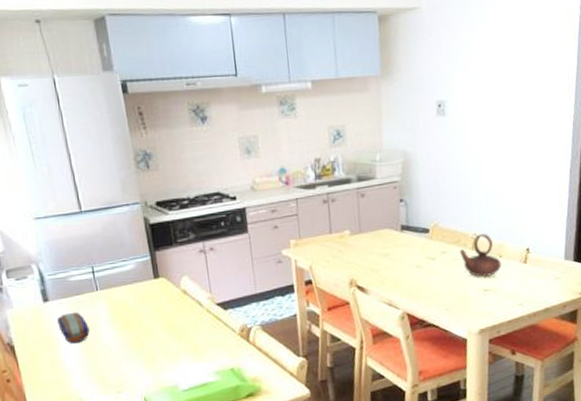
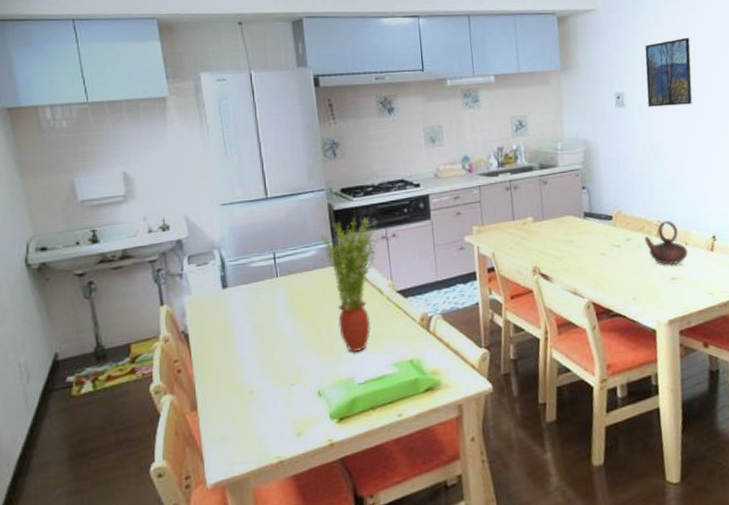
pencil case: present [57,312,90,344] -> none [235,299,266,332]
potted plant: none [138,231,197,362] -> present [320,217,379,352]
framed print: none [469,39,517,116] -> present [645,37,692,107]

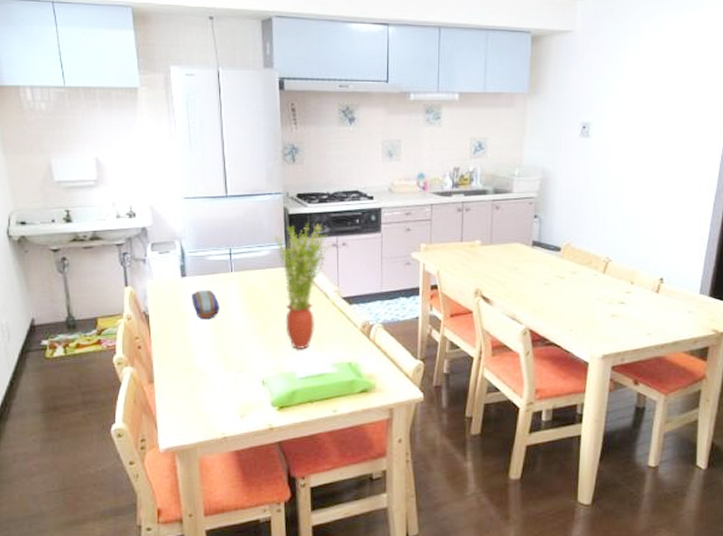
pencil case: none [235,299,266,332] -> present [192,290,220,320]
teapot: present [644,221,688,266] -> none [590,258,632,303]
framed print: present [645,37,692,107] -> none [614,69,669,141]

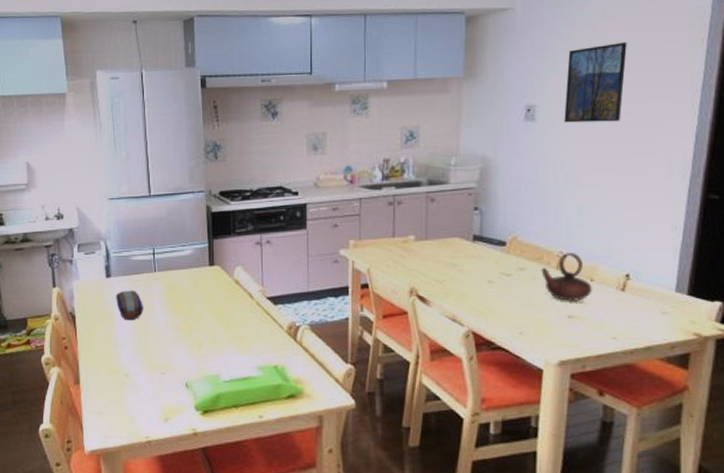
potted plant: present [274,224,330,349] -> none [197,221,253,351]
teapot: none [590,258,632,303] -> present [541,253,592,302]
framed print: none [614,69,669,141] -> present [564,41,627,123]

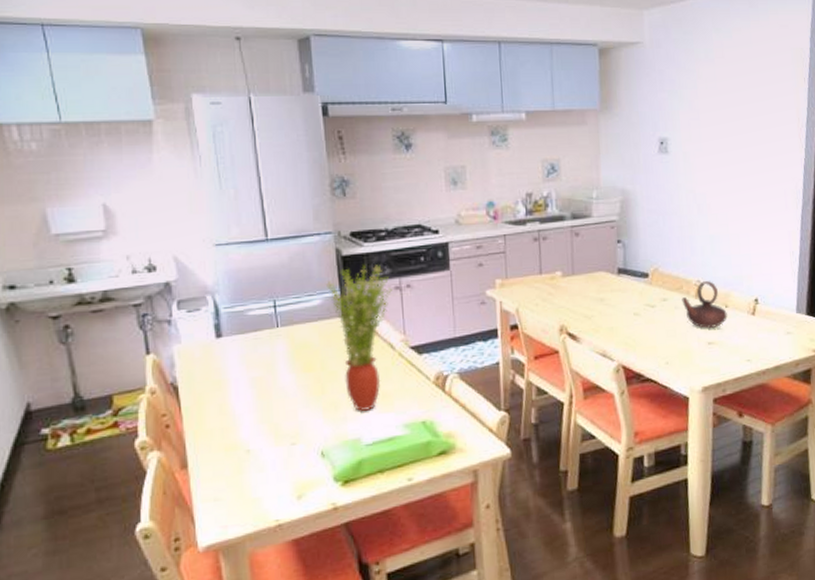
pencil case: present [116,290,143,320] -> none [230,350,265,386]
potted plant: none [197,221,253,351] -> present [327,265,392,411]
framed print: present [564,41,627,123] -> none [693,78,744,155]

